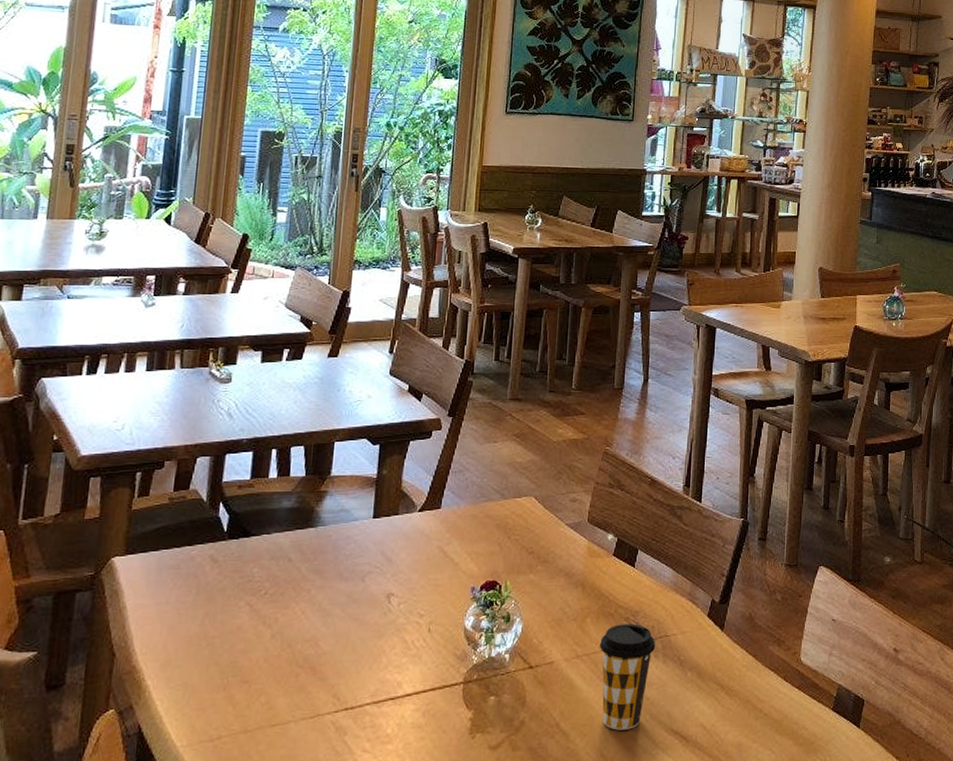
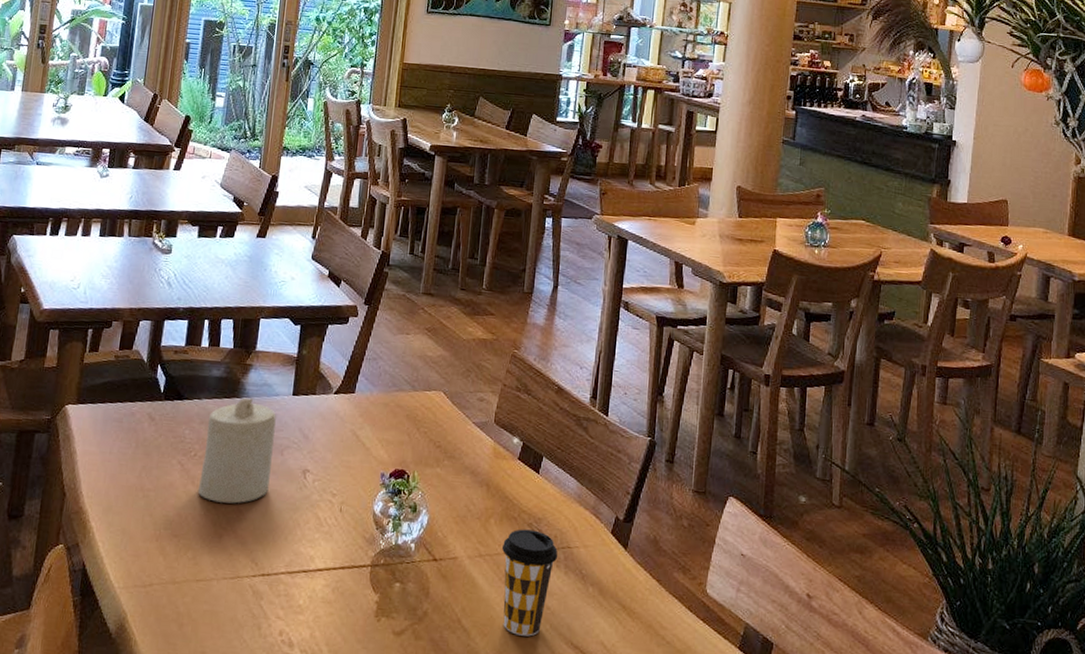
candle: none [270,526,356,640] -> present [198,398,276,504]

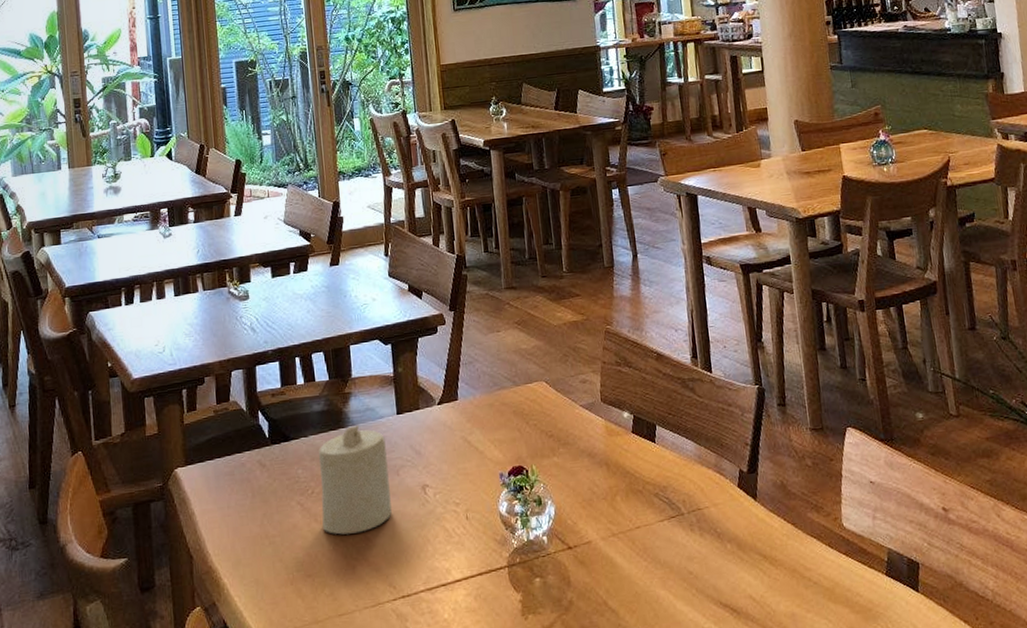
coffee cup: present [501,529,558,637] -> none [633,499,691,606]

